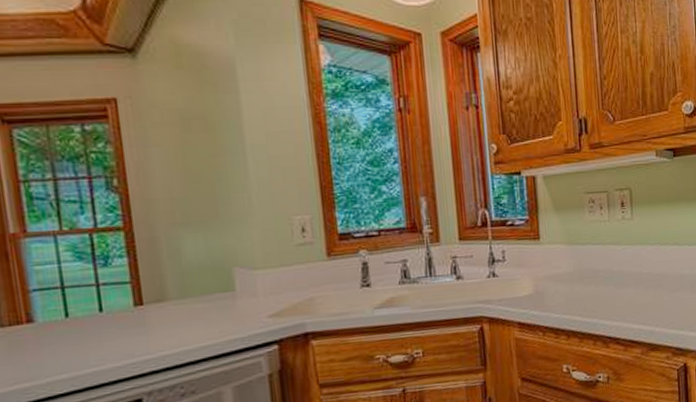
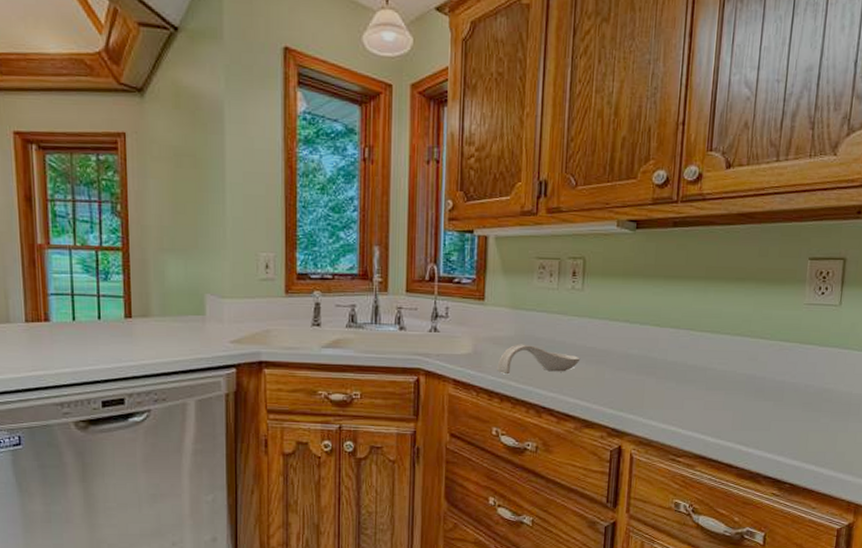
spoon rest: none [560,277,639,311] -> present [497,344,581,375]

